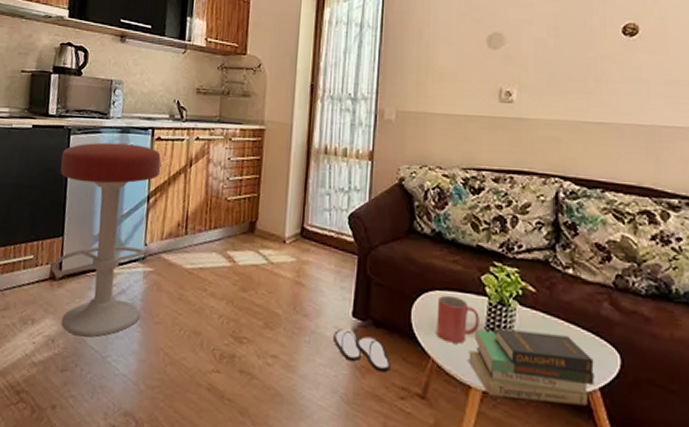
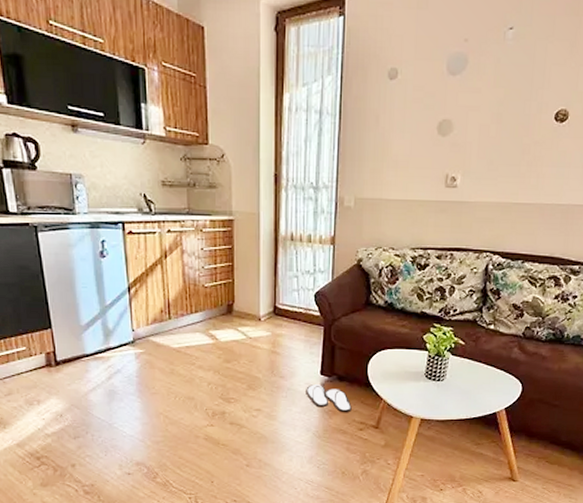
bar stool: present [51,142,161,338] -> none [32,238,138,410]
mug: present [436,295,479,344] -> none [387,352,421,387]
books: present [468,328,595,406] -> none [411,373,503,422]

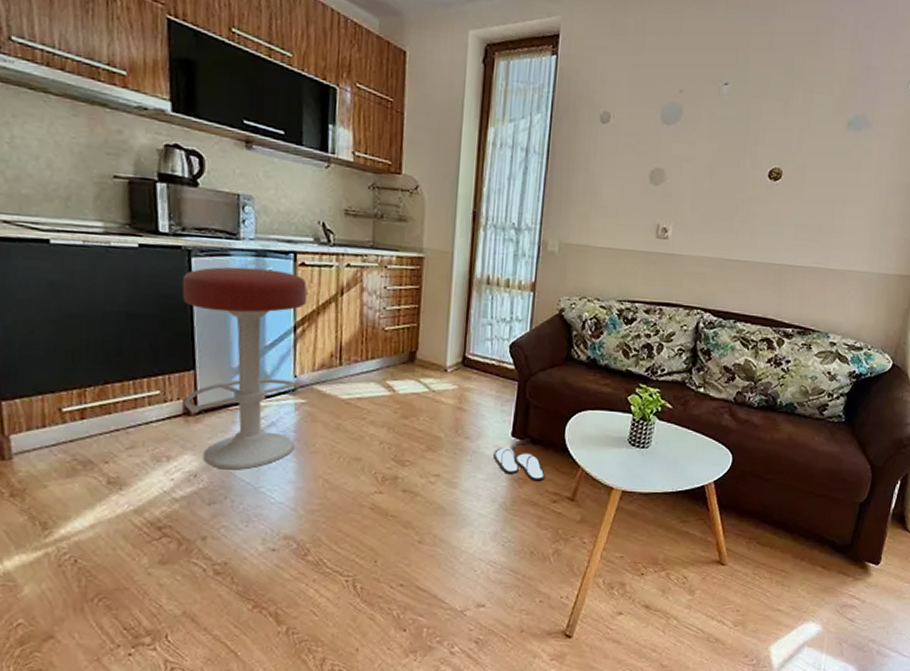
bar stool: none [32,238,138,410] -> present [182,266,308,470]

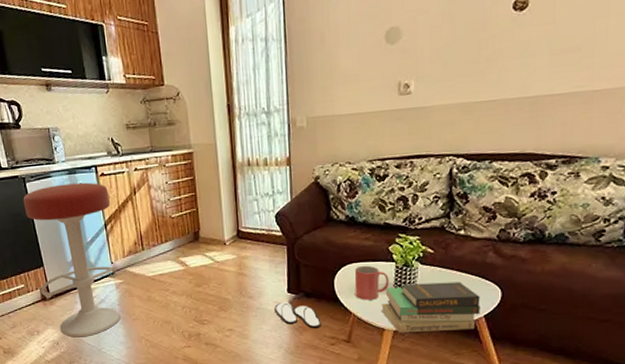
mug: none [586,414,624,454] -> present [354,265,389,300]
books: none [612,439,712,496] -> present [381,281,480,333]

